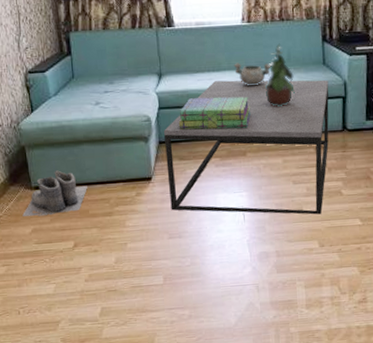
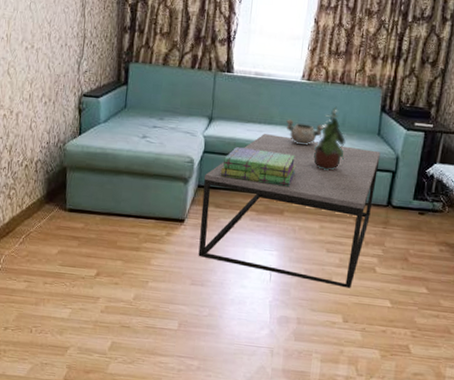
boots: present [22,170,87,217] -> none [52,196,120,241]

